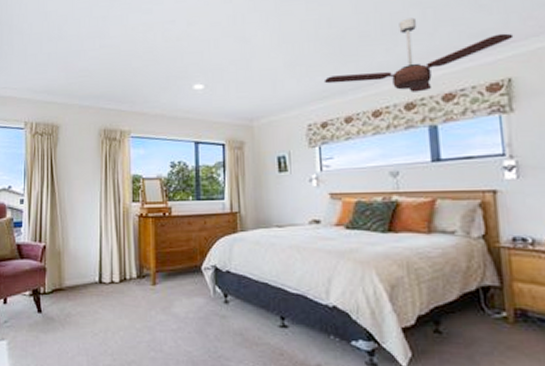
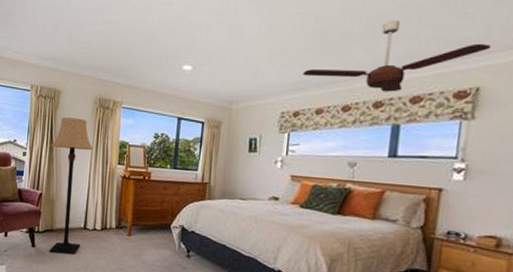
lamp: none [52,154,102,317] -> present [49,117,93,255]

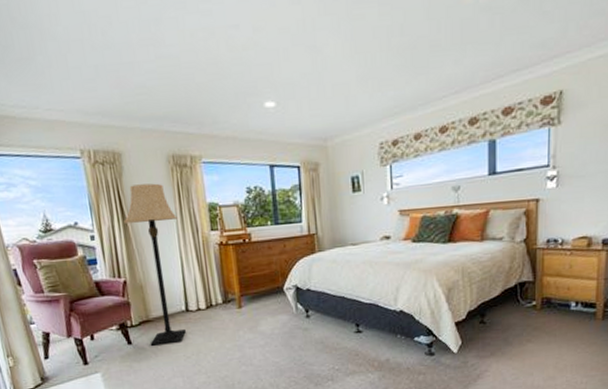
ceiling fan: present [302,20,492,92] -> none [395,25,570,107]

